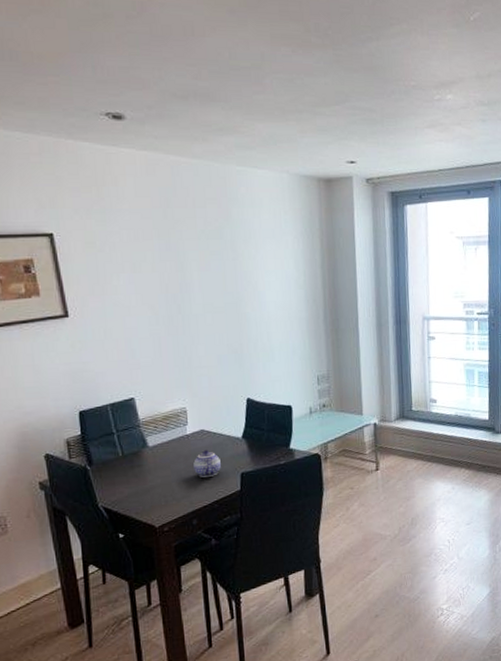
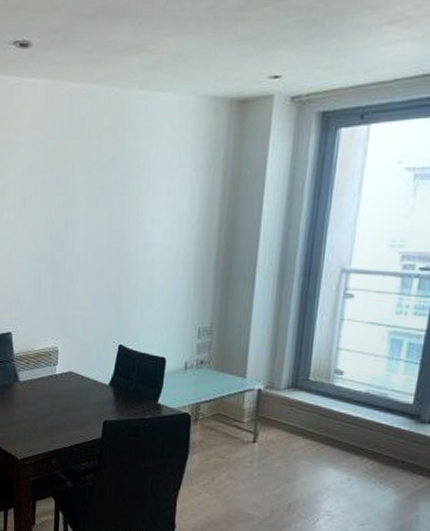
teapot: present [193,450,221,478] -> none [59,392,85,420]

